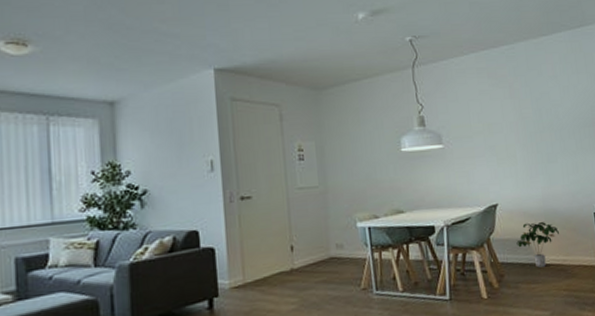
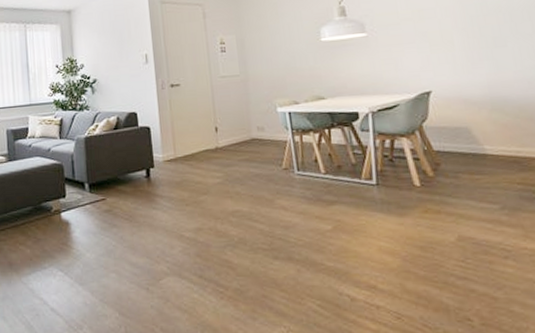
potted plant: present [516,221,559,268] -> none [455,109,511,158]

